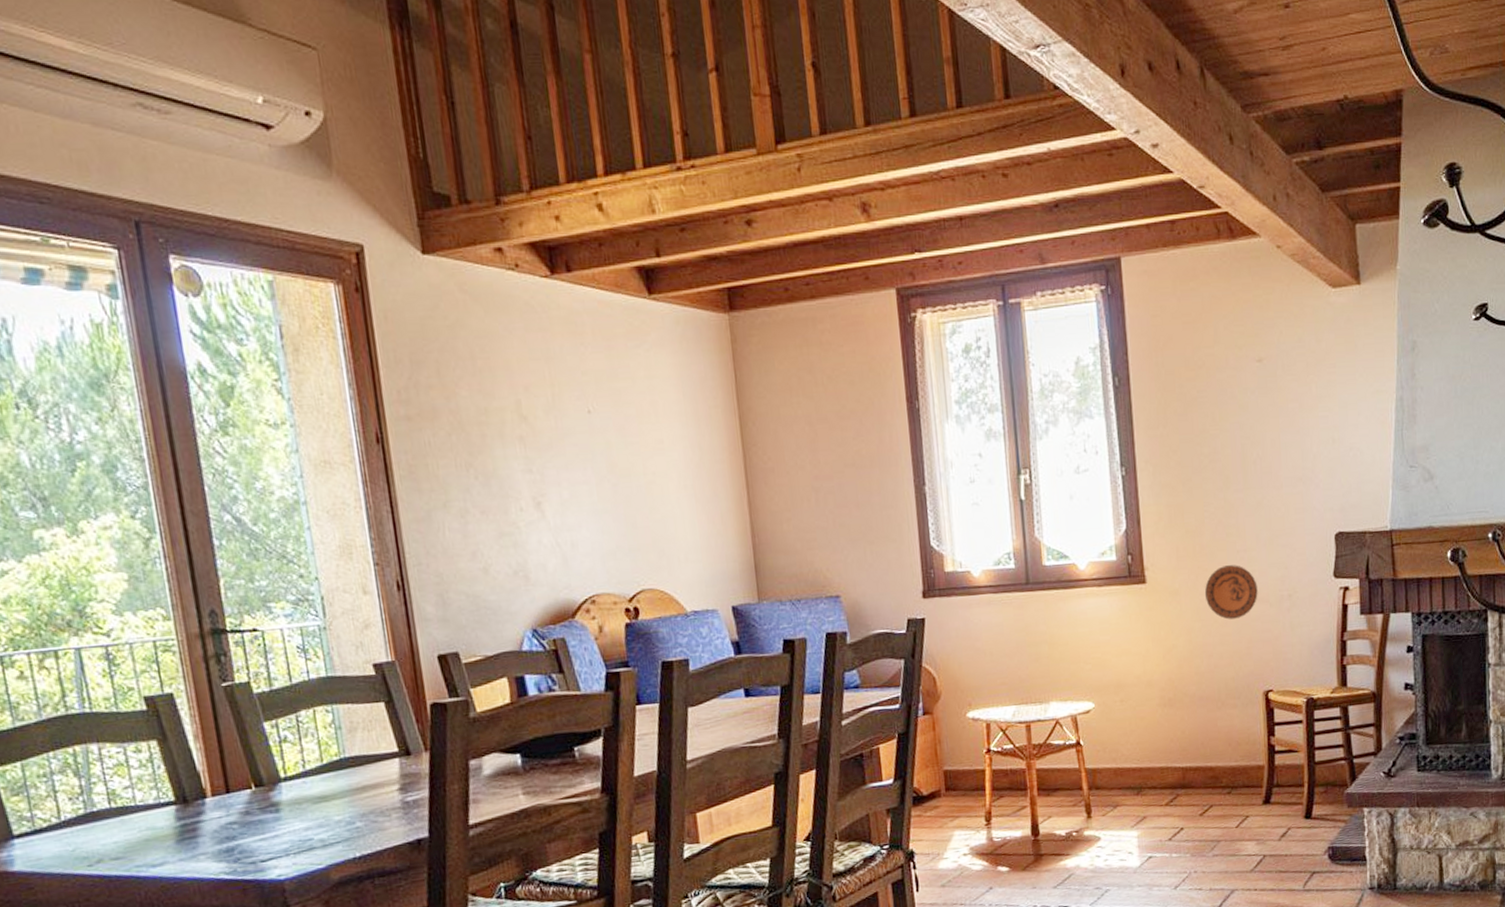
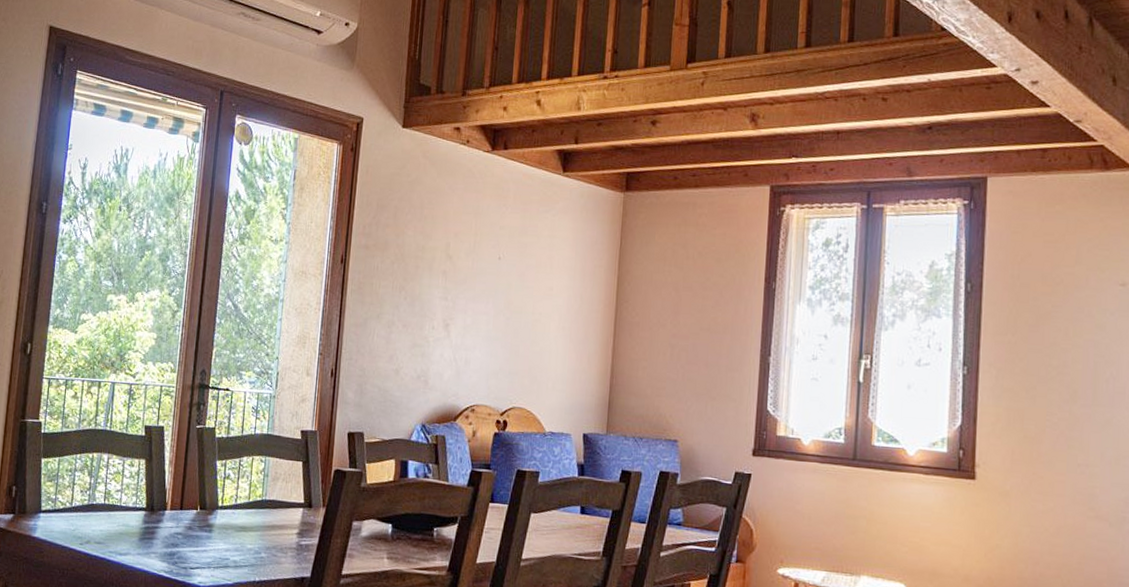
decorative plate: present [1204,565,1258,620] -> none [1037,476,1097,532]

